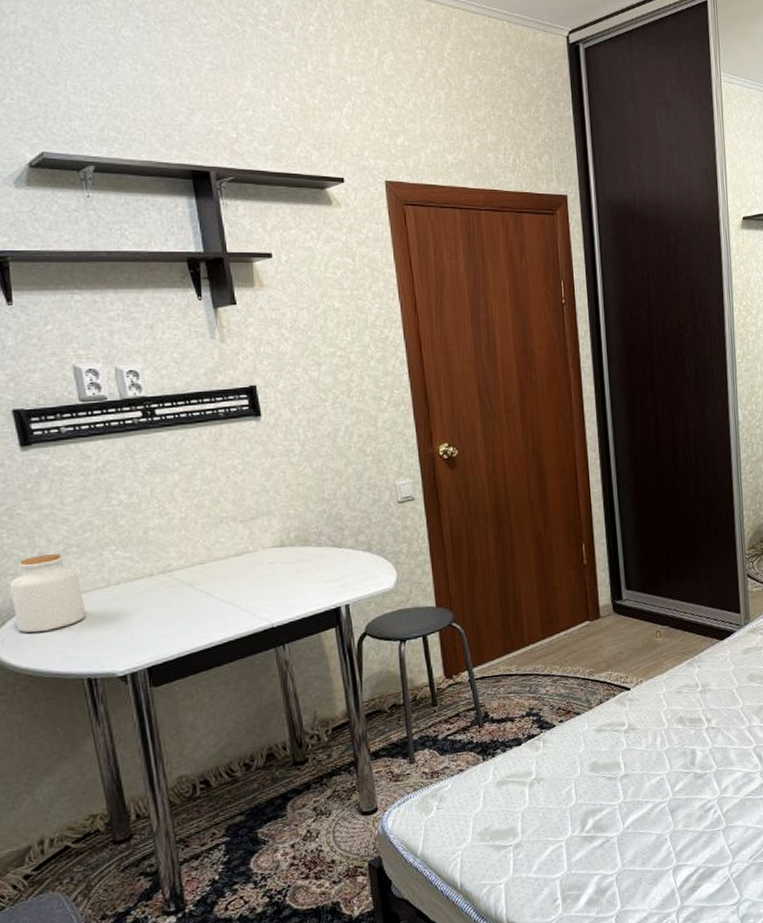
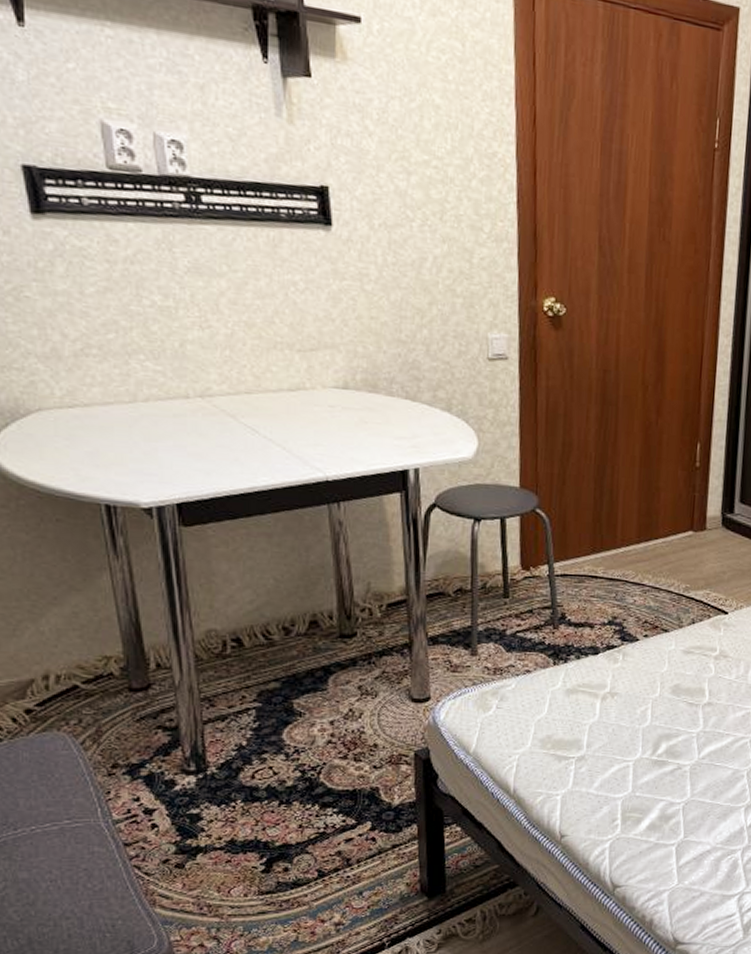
jar: present [10,554,86,633] -> none [14,351,107,443]

